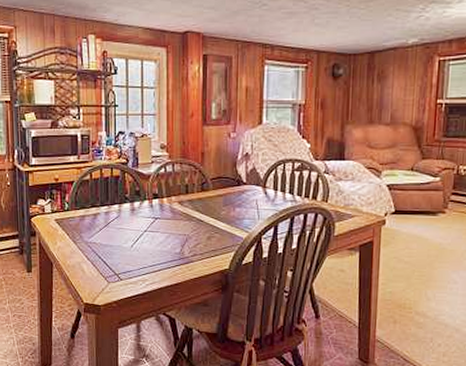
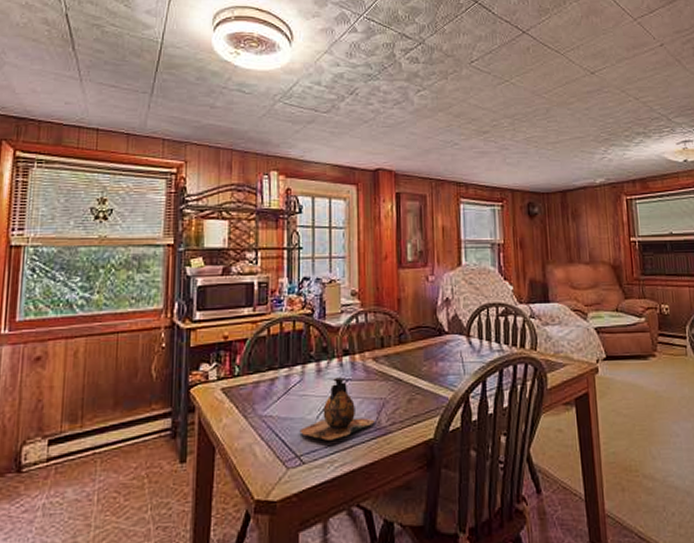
vase: none [117,216,179,264] -> present [299,377,375,441]

